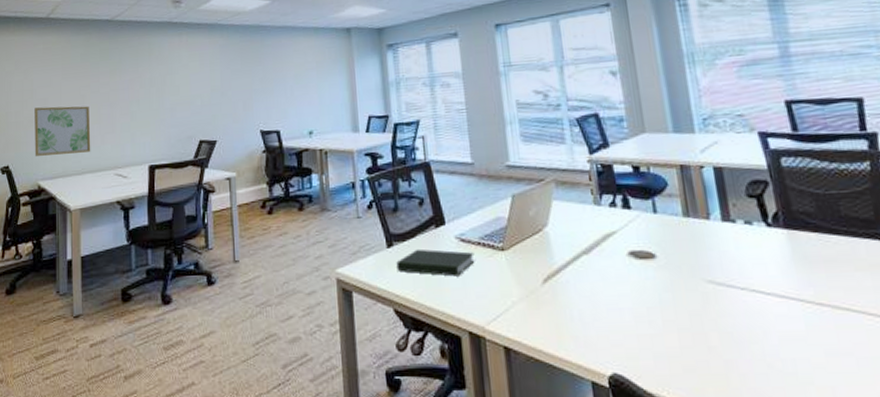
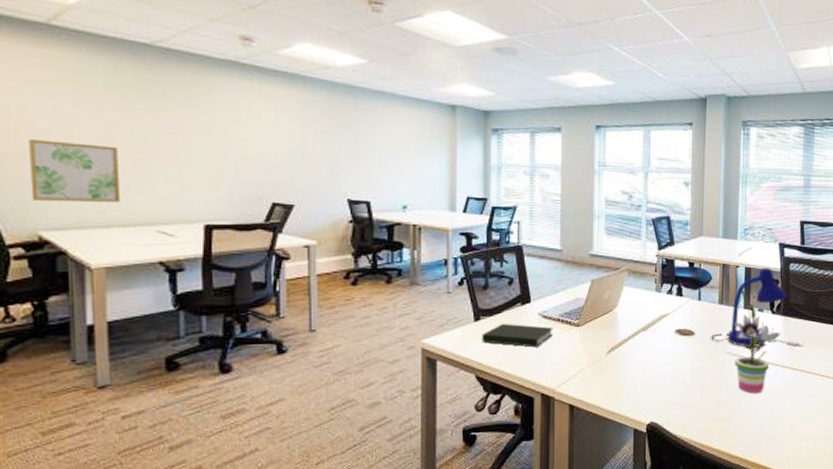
desk lamp: none [680,165,828,274] -> present [711,267,804,348]
potted plant: none [712,196,794,338] -> present [735,290,784,393]

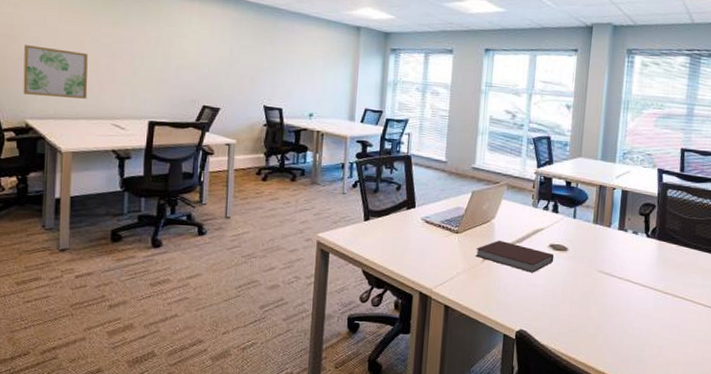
book: present [482,323,553,348] -> none [369,224,435,249]
notebook: none [599,329,681,362] -> present [475,240,554,273]
desk lamp: present [711,267,804,348] -> none [584,191,677,273]
potted plant: present [735,290,784,393] -> none [606,211,657,313]

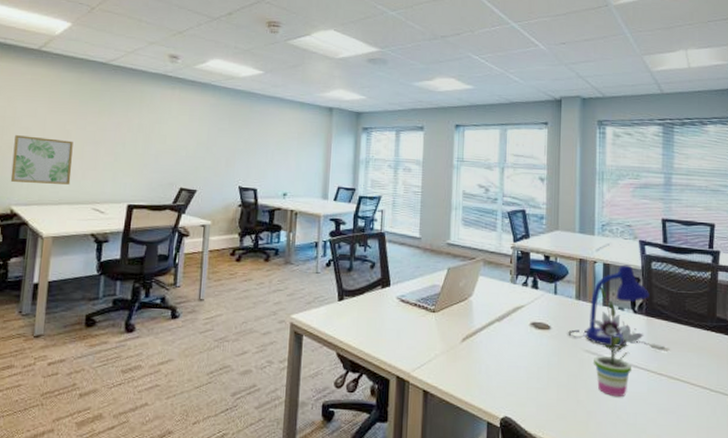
notebook: present [475,240,554,273] -> none [454,318,537,354]
desk lamp: none [584,191,677,273] -> present [568,264,670,352]
potted plant: none [606,211,657,313] -> present [593,286,648,396]

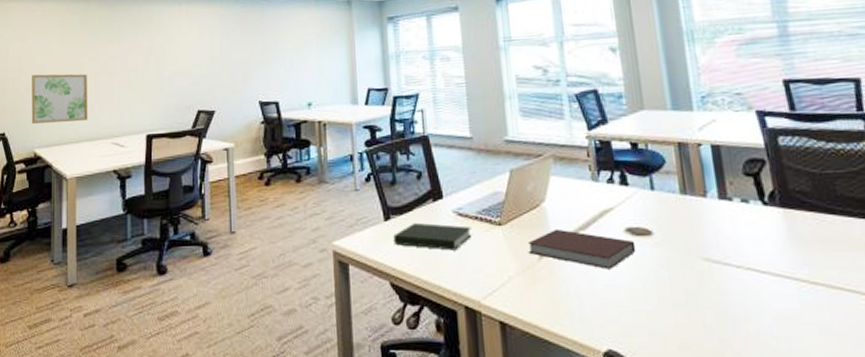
book: none [344,304,410,330] -> present [393,222,472,251]
notebook: none [454,318,537,354] -> present [528,228,636,269]
desk lamp: present [568,264,670,352] -> none [677,143,824,253]
potted plant: present [593,286,648,396] -> none [709,174,790,316]

